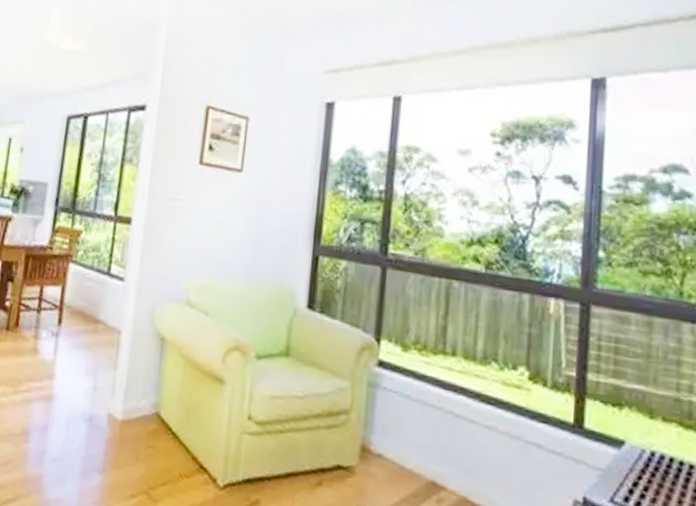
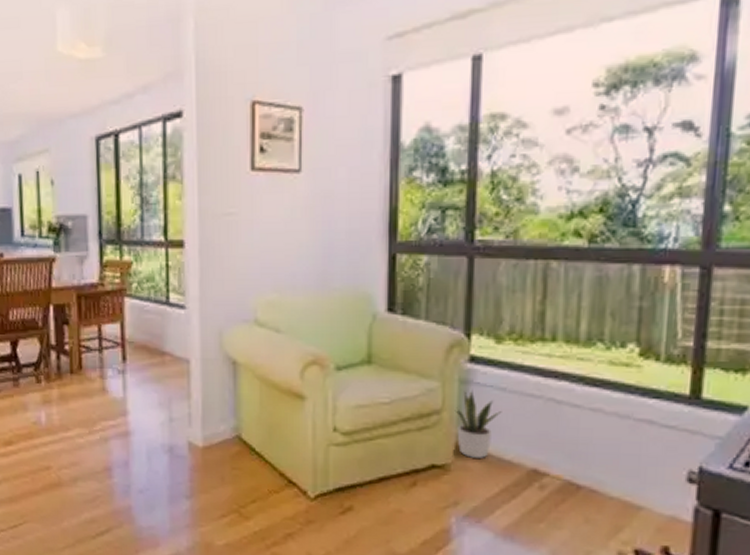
potted plant: none [362,392,406,464] -> present [454,388,502,458]

